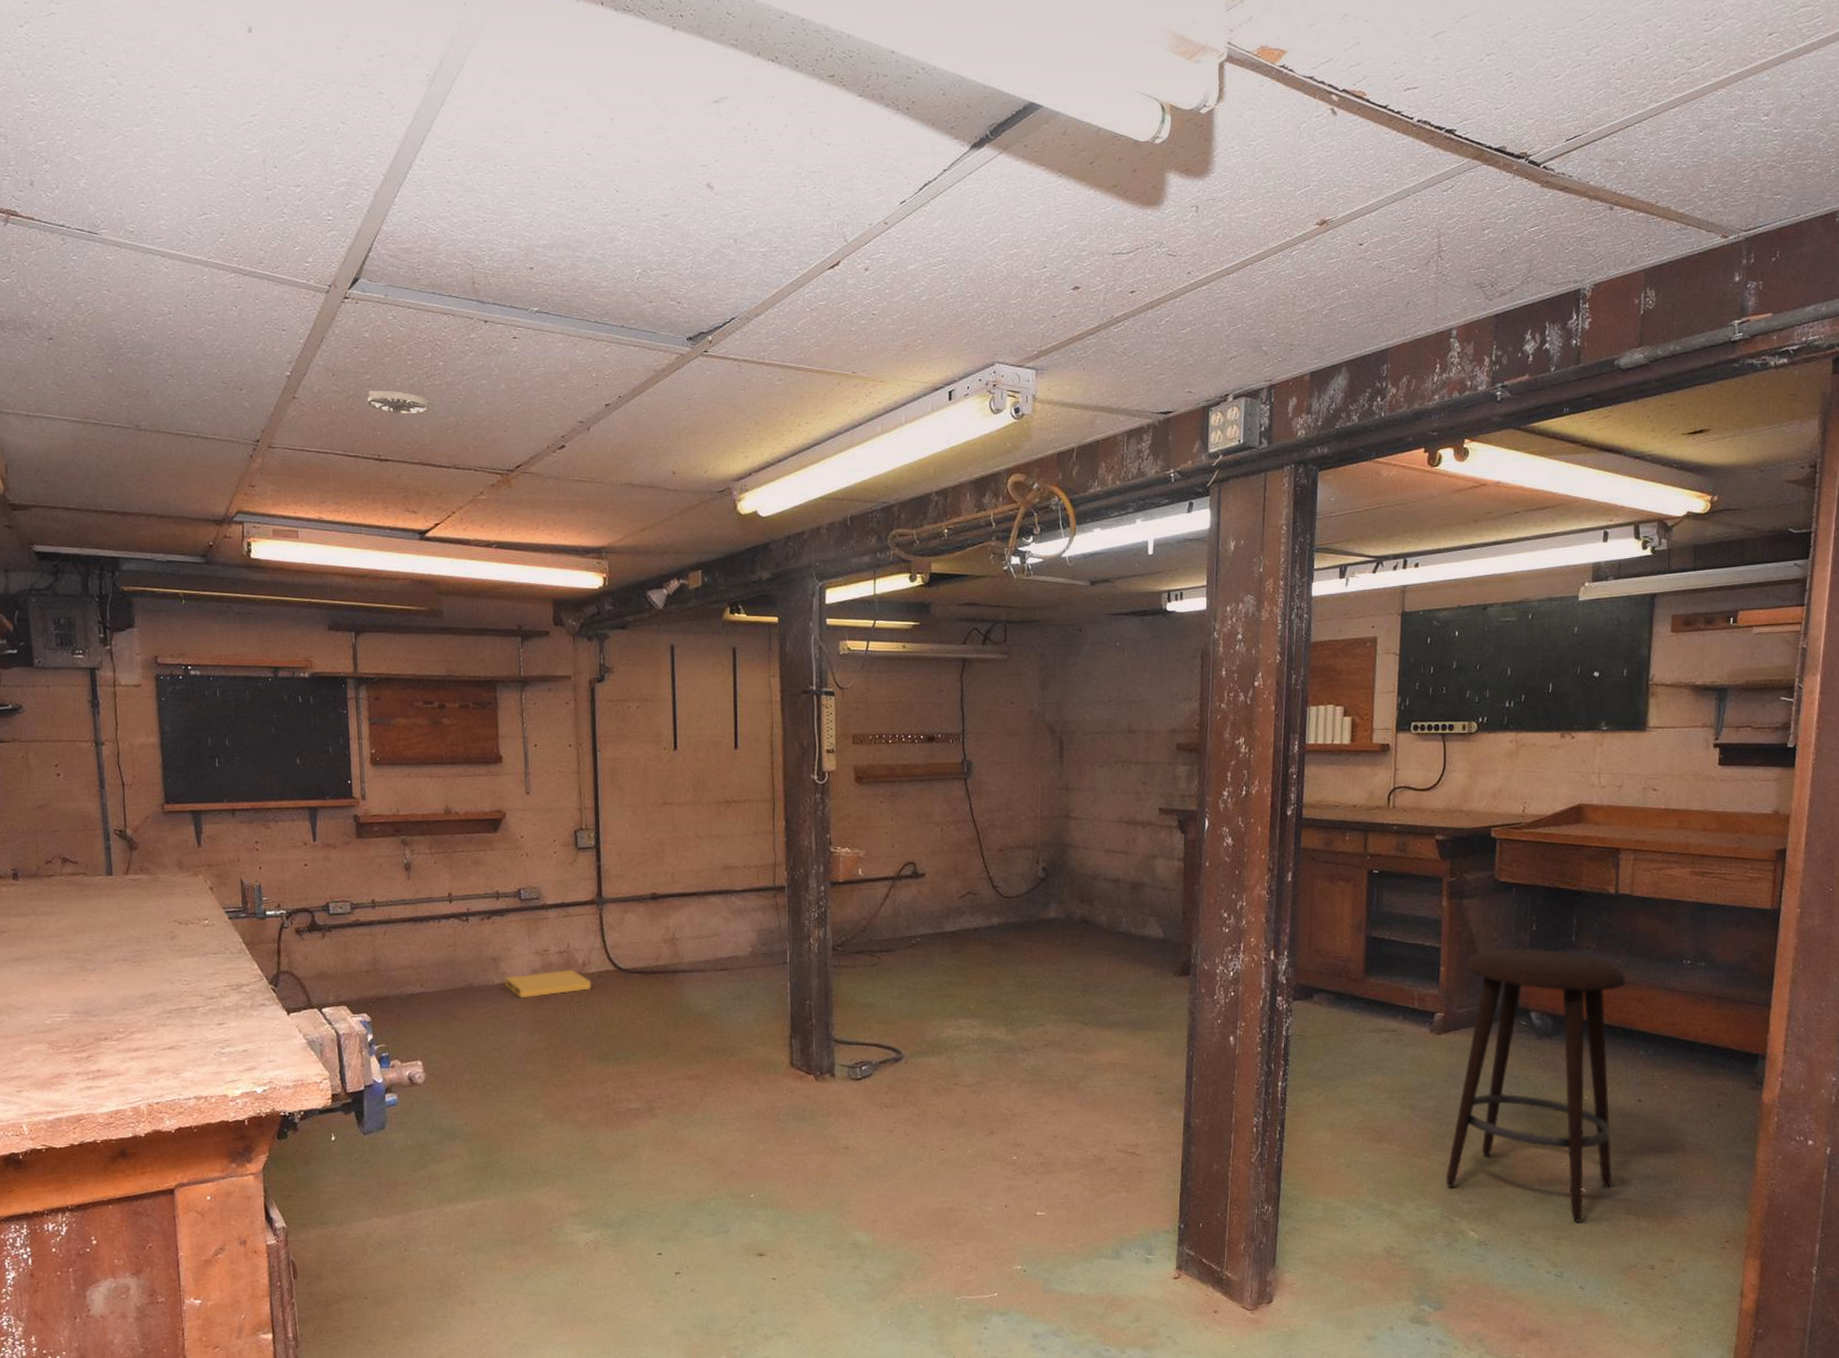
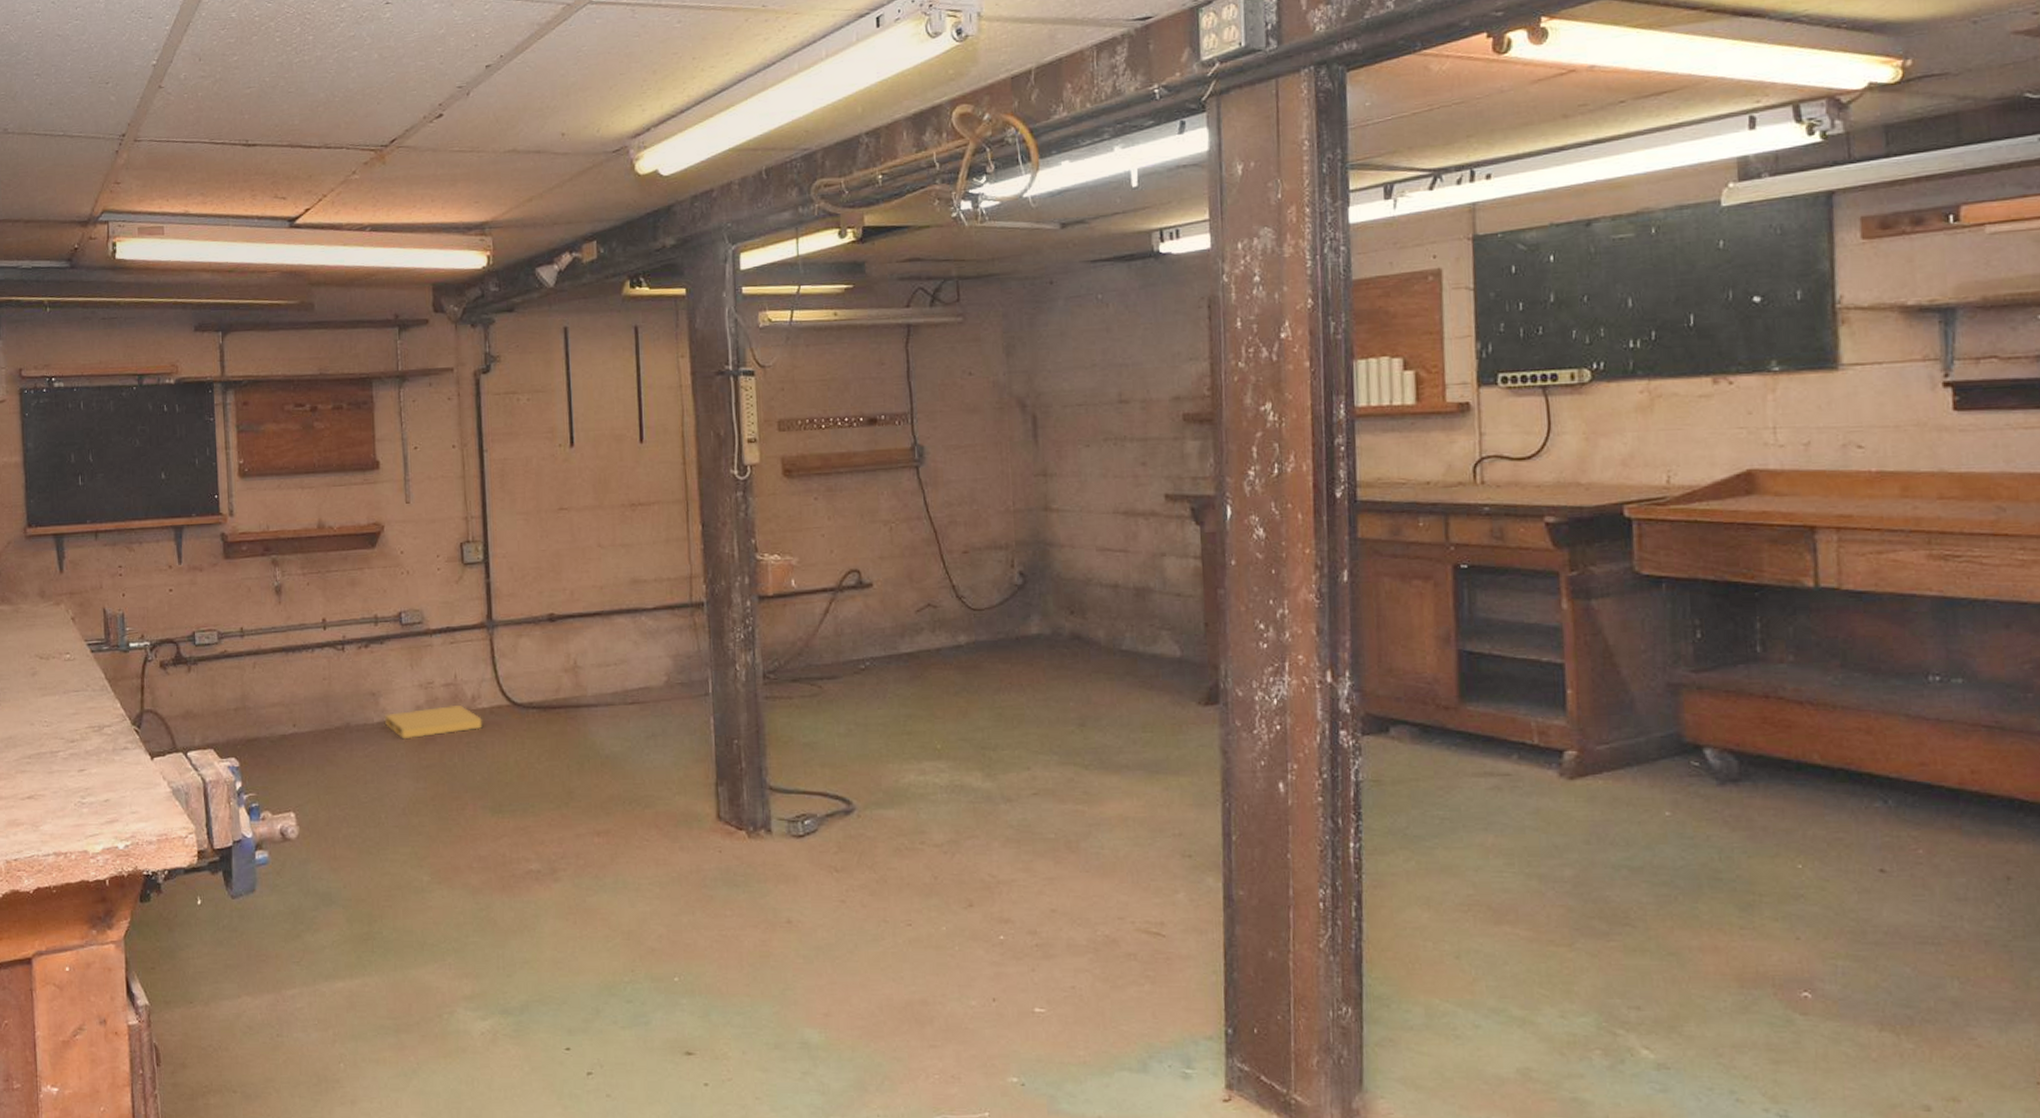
smoke detector: present [367,391,430,415] -> none [234,71,299,96]
stool: present [1446,948,1626,1223] -> none [1599,663,1852,1041]

